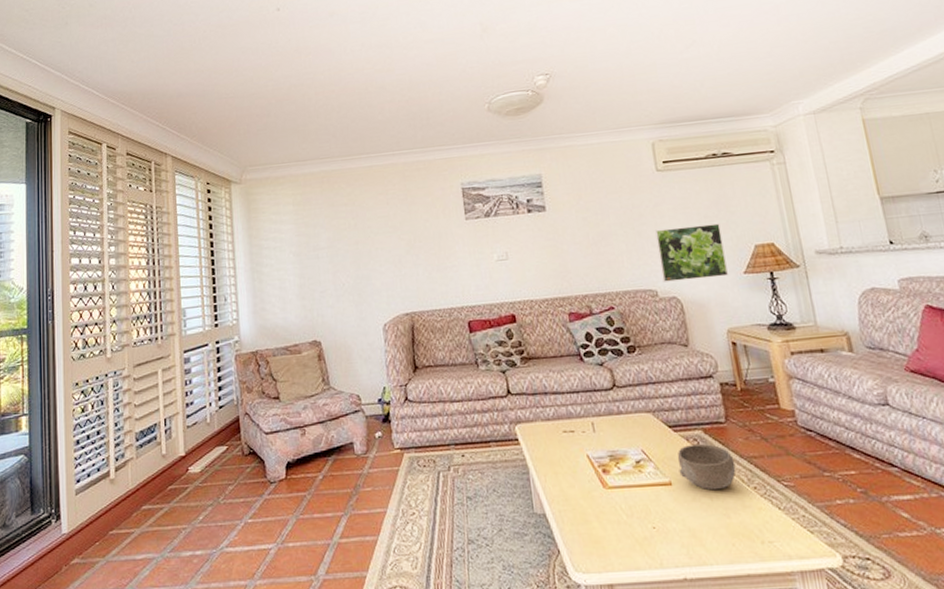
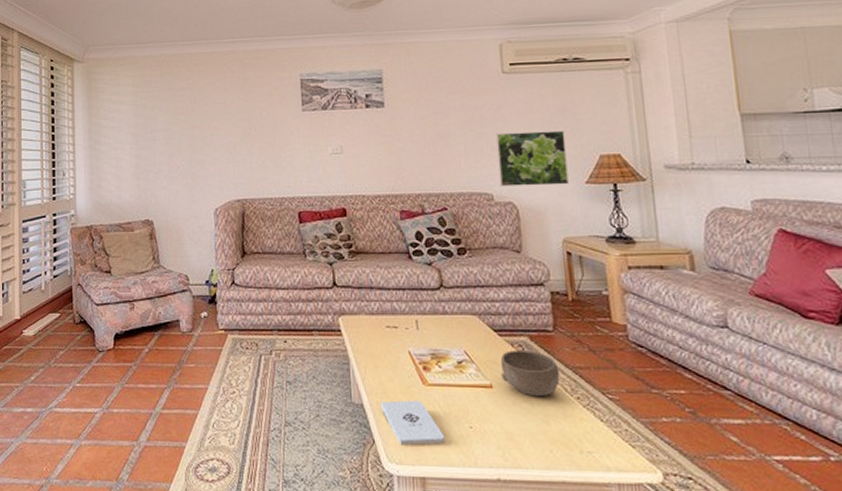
notepad: none [563,504,629,553] -> present [381,400,445,446]

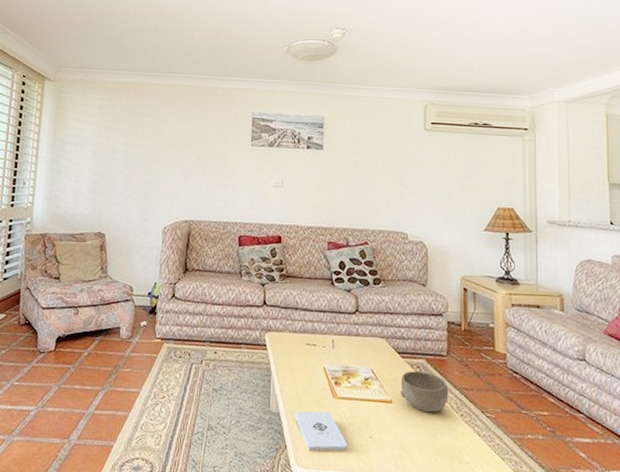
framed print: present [495,130,569,187] -> none [413,181,471,231]

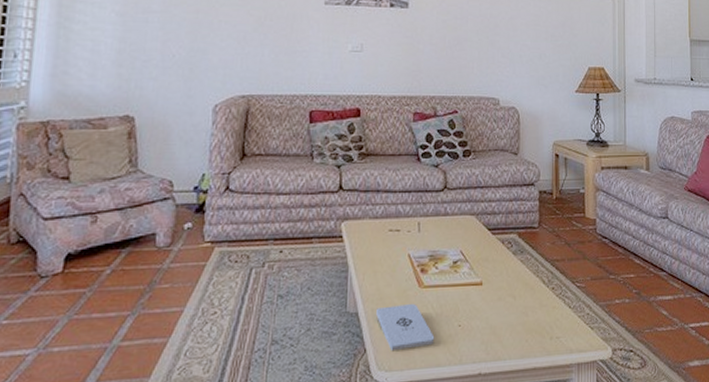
bowl: present [400,371,449,413] -> none [491,247,540,291]

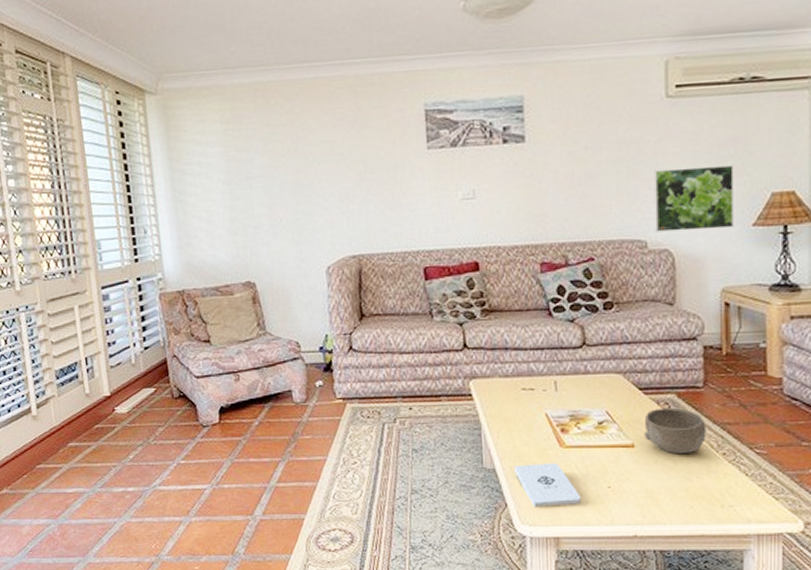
bowl: none [491,247,540,291] -> present [644,408,706,455]
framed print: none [505,41,563,93] -> present [653,165,734,232]

